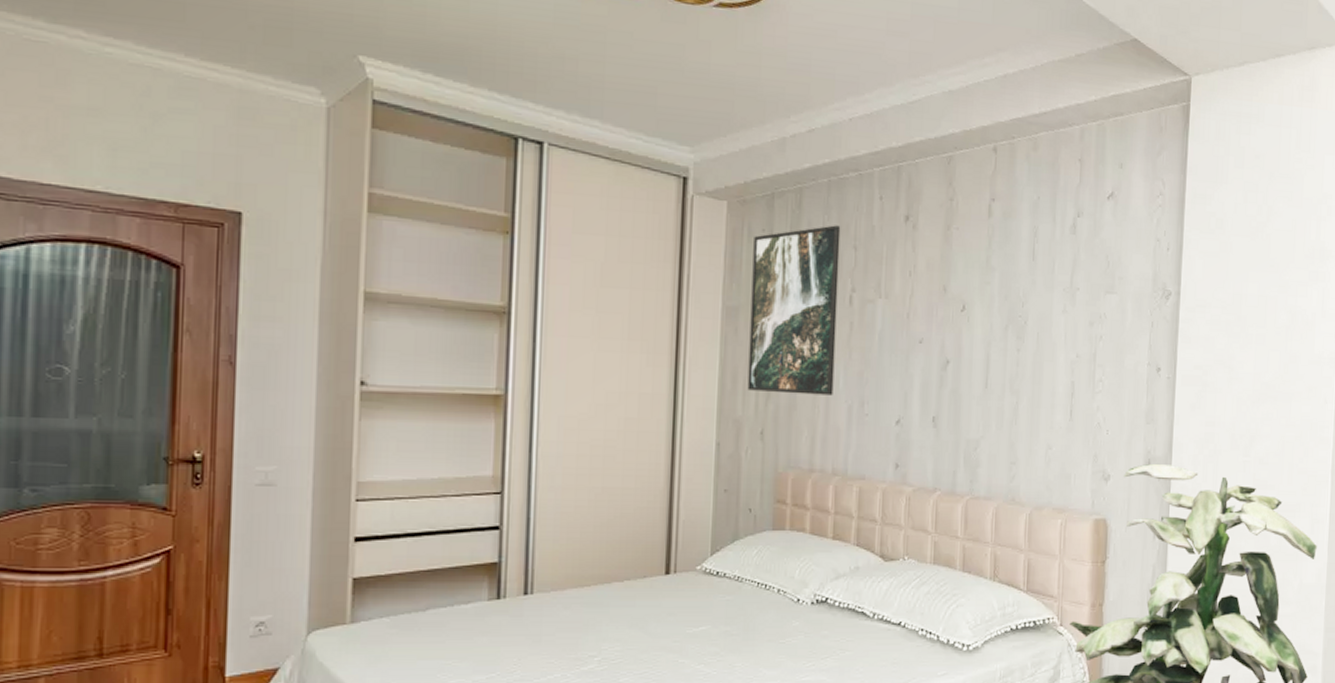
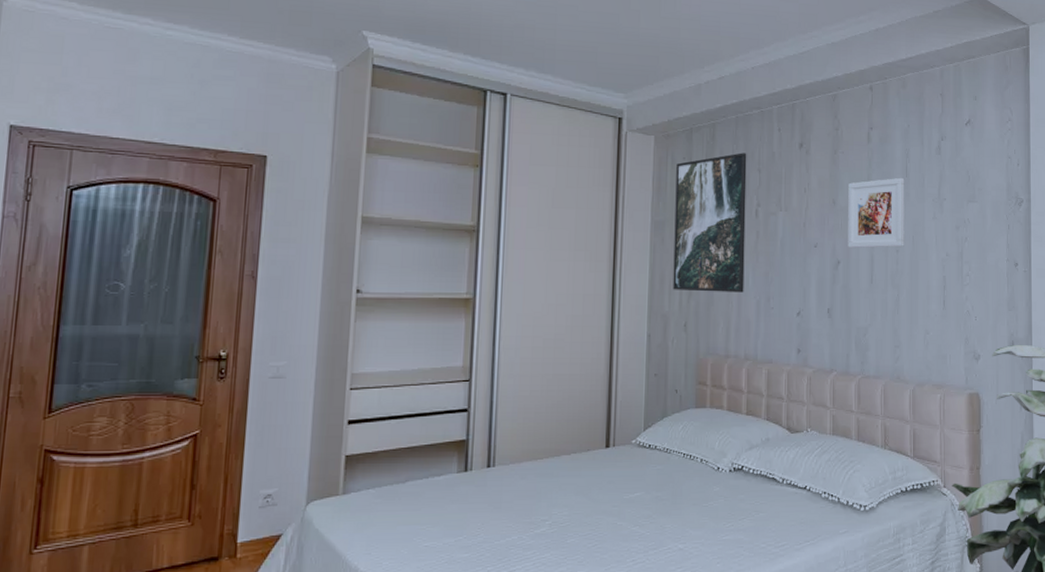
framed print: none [959,261,1031,346] -> present [848,177,905,249]

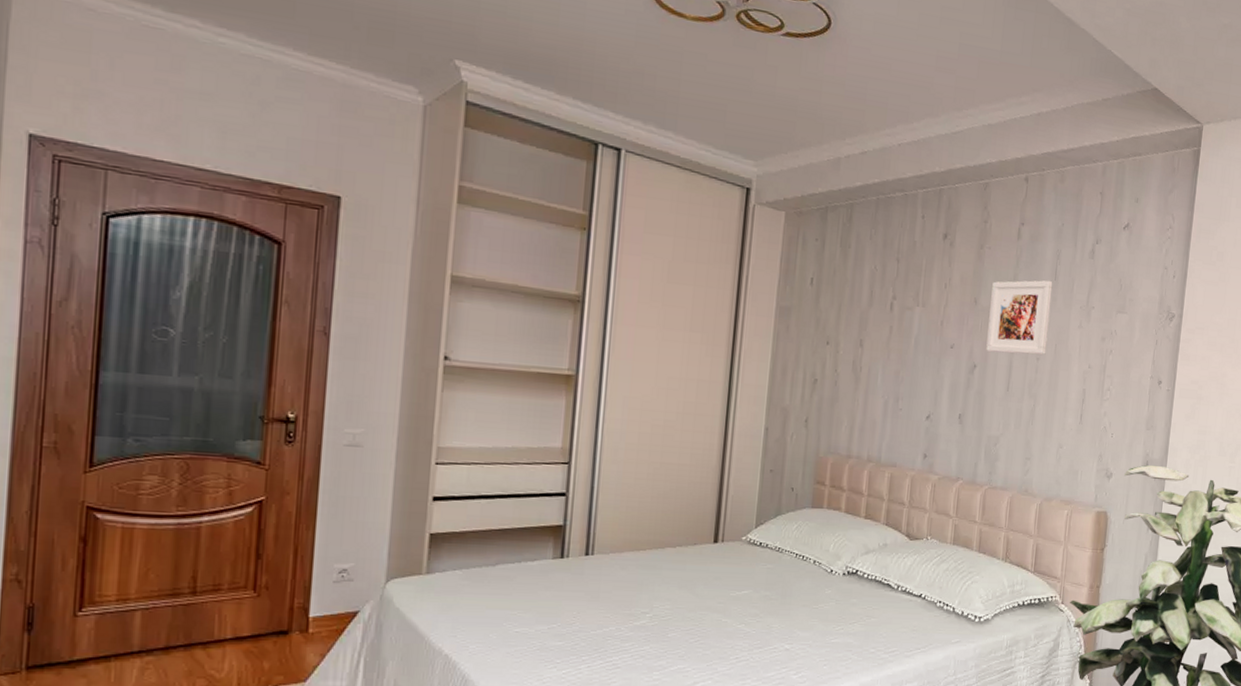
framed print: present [673,152,747,293] -> none [795,238,886,391]

